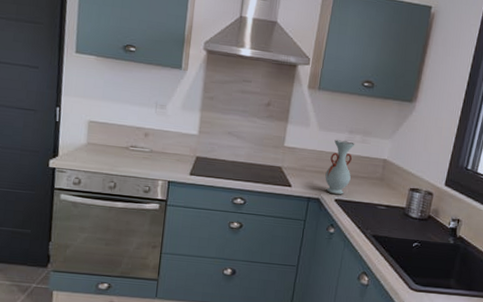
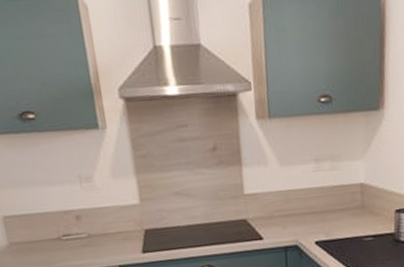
vase: present [325,140,355,195] -> none [298,171,328,237]

